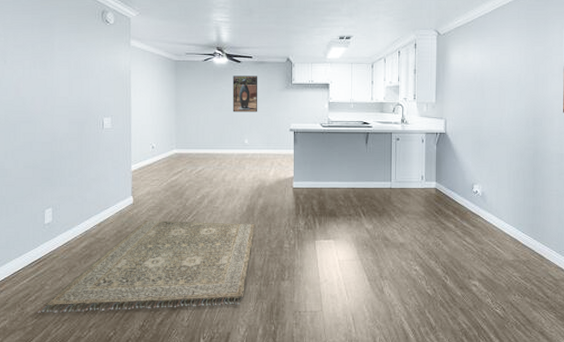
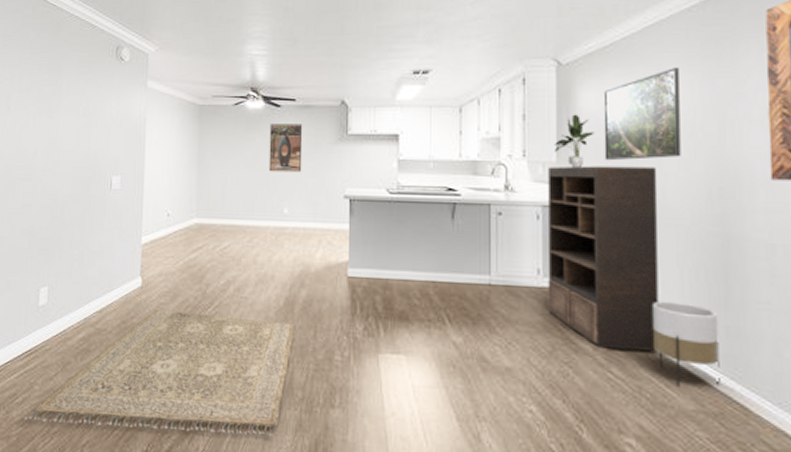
bookshelf: none [428,105,497,226] -> present [547,165,659,352]
potted plant: none [435,69,460,107] -> present [555,114,595,169]
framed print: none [465,37,514,102] -> present [603,66,681,161]
planter: none [490,193,529,247] -> present [651,300,720,387]

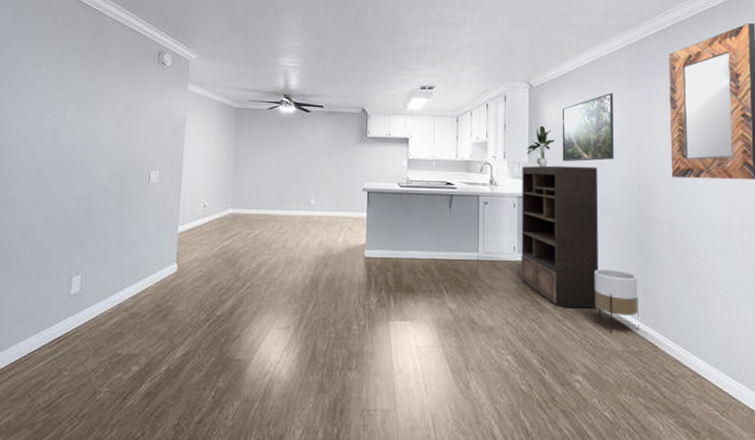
rug: present [22,310,296,438] -> none [48,293,319,407]
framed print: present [268,124,303,173] -> none [298,126,329,169]

